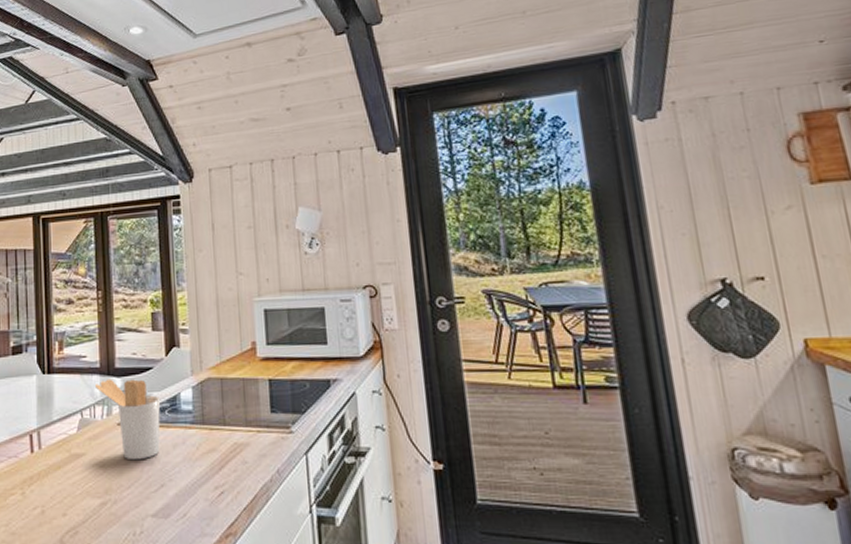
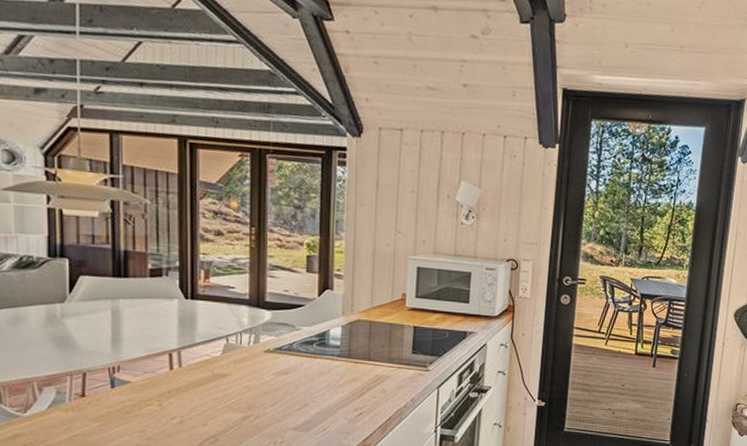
utensil holder: present [94,379,161,461] -> none [242,310,309,384]

